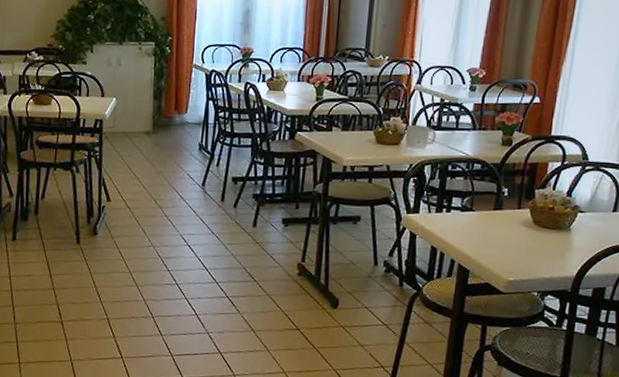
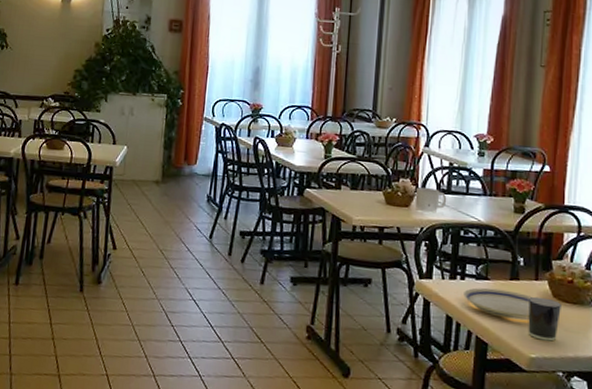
plate: none [448,218,514,248] -> present [463,287,532,321]
mug: none [507,224,541,265] -> present [527,296,561,342]

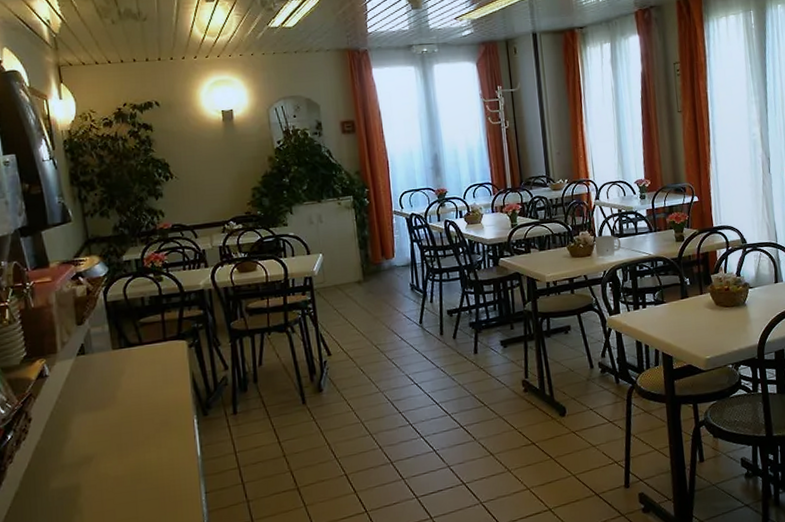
plate: present [463,287,532,321] -> none [647,308,701,333]
mug: present [527,296,561,342] -> none [697,307,724,343]

